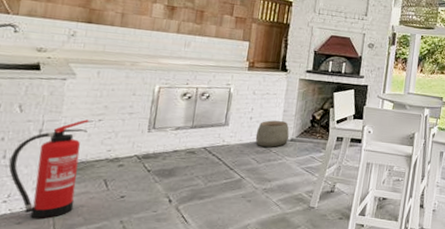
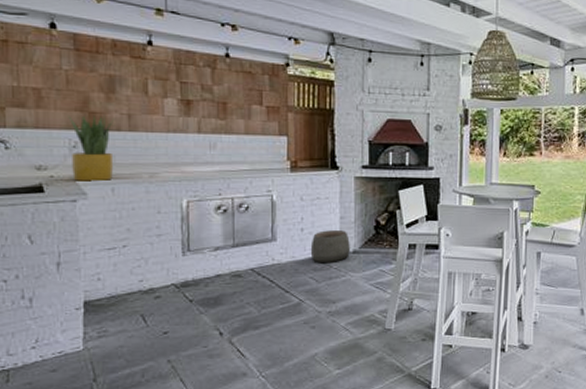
fire extinguisher: present [8,120,89,219] -> none [29,247,112,365]
planter: none [66,10,111,65] -> present [68,115,115,182]

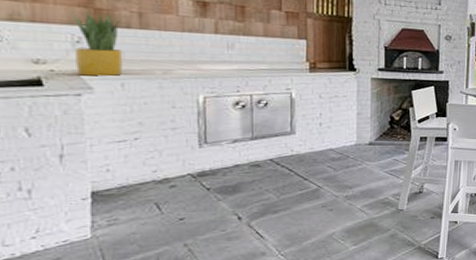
planter pot: present [310,230,350,264] -> none [328,125,366,154]

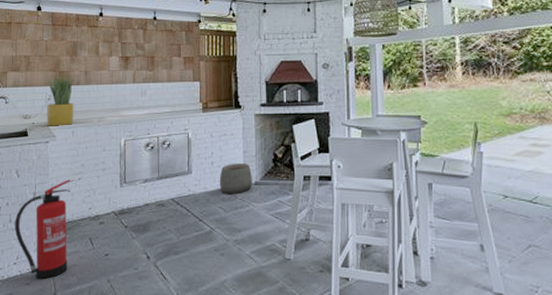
fire extinguisher: none [28,140,123,253] -> present [14,180,71,280]
planter pot: none [328,125,366,154] -> present [219,164,252,194]

